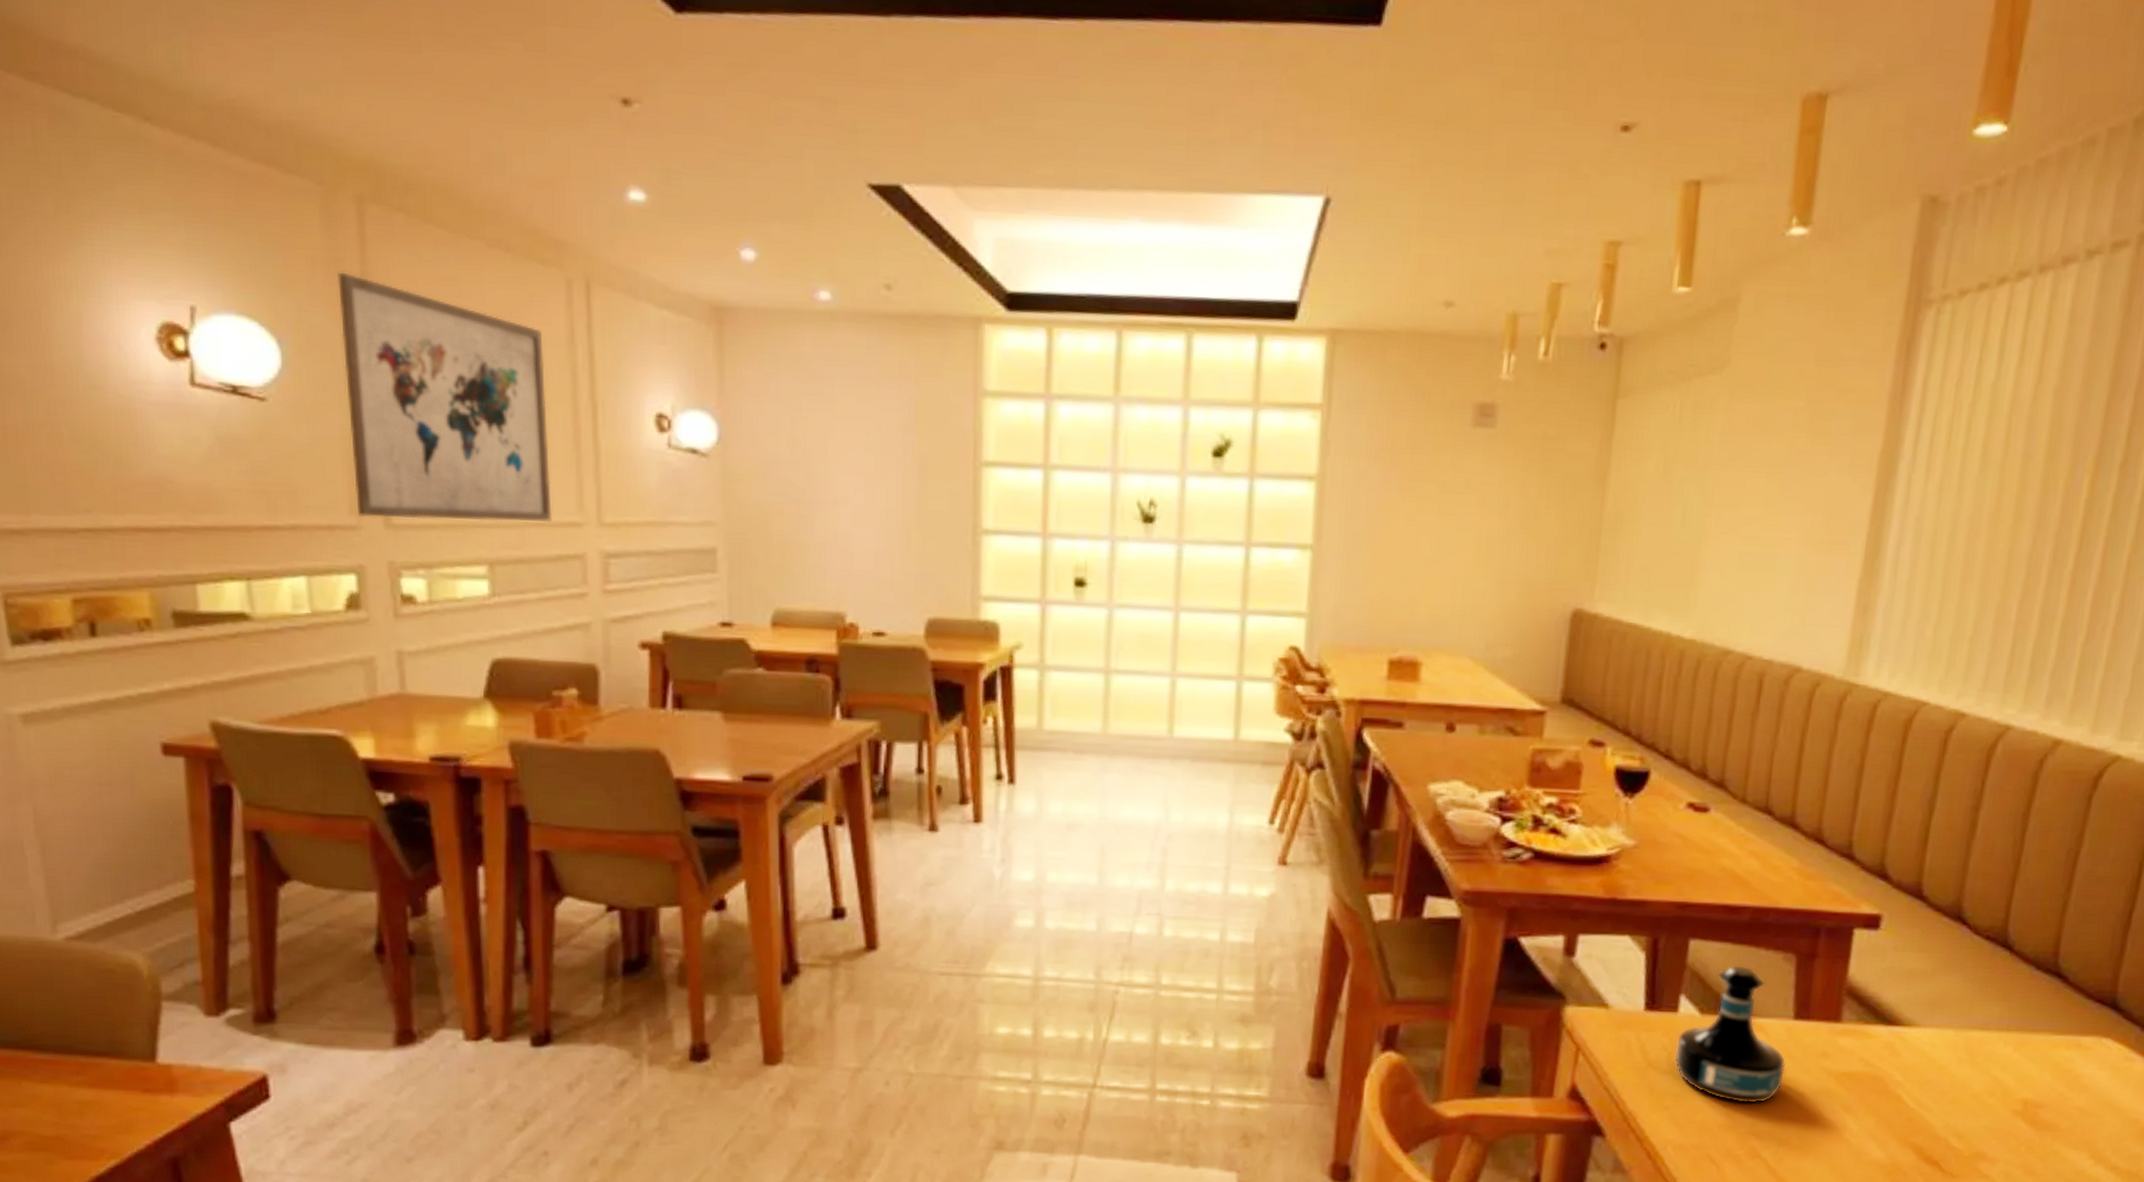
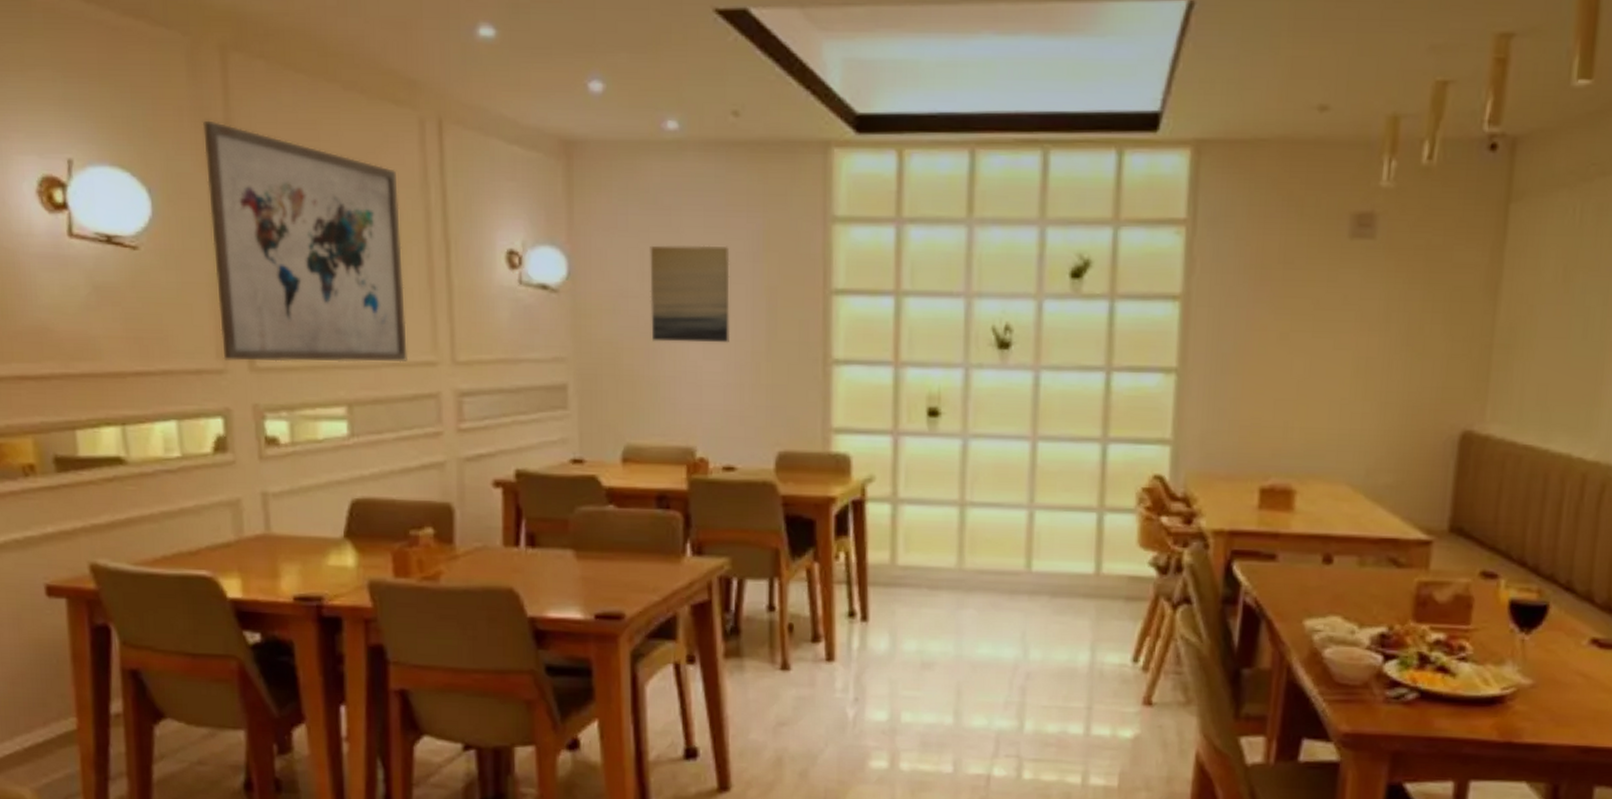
wall art: none [801,413,881,511] -> present [650,245,730,343]

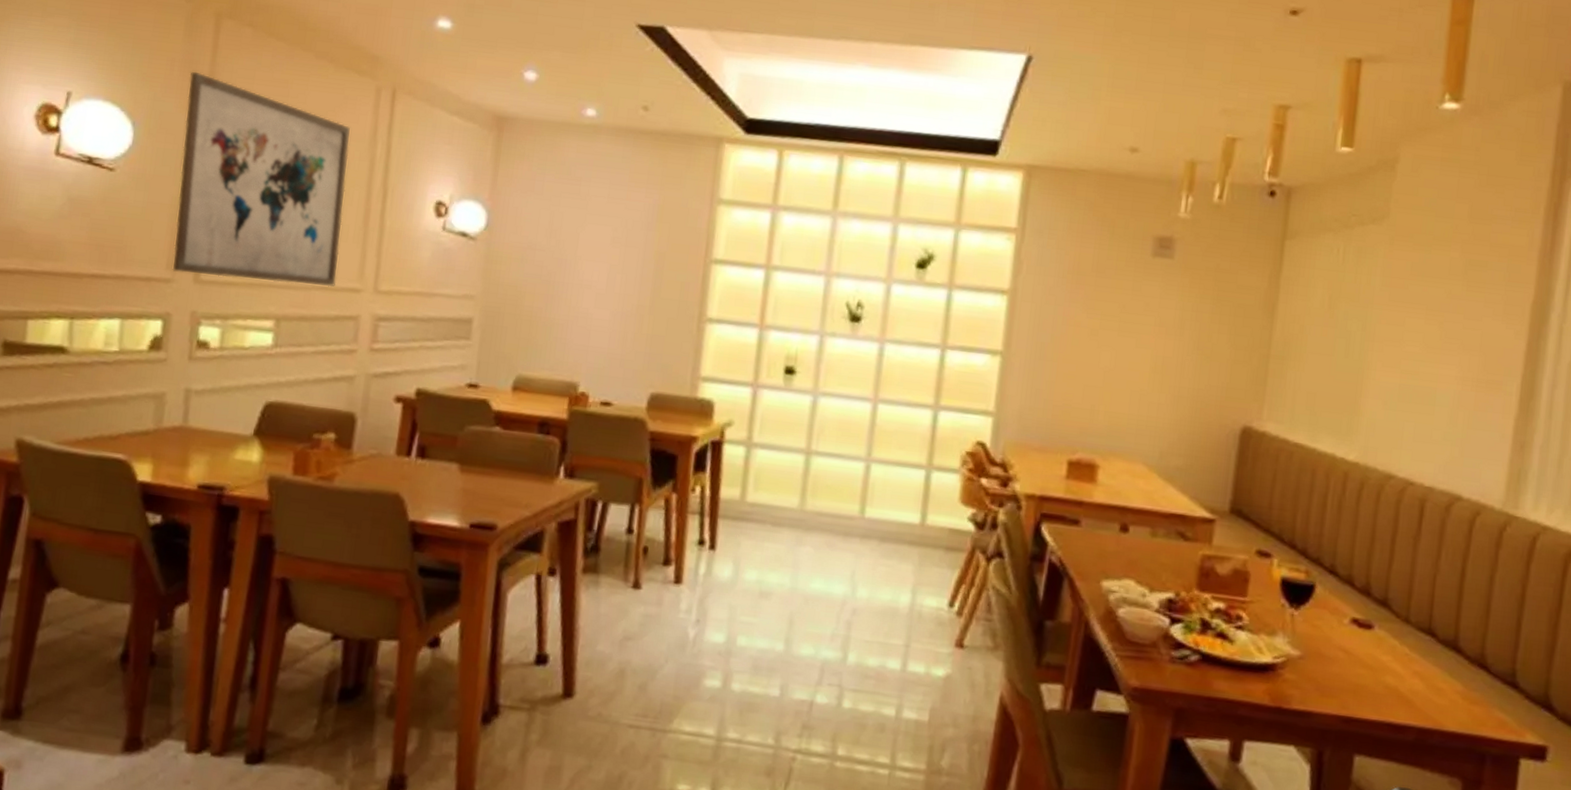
wall art: present [650,245,730,343] -> none [552,208,627,296]

